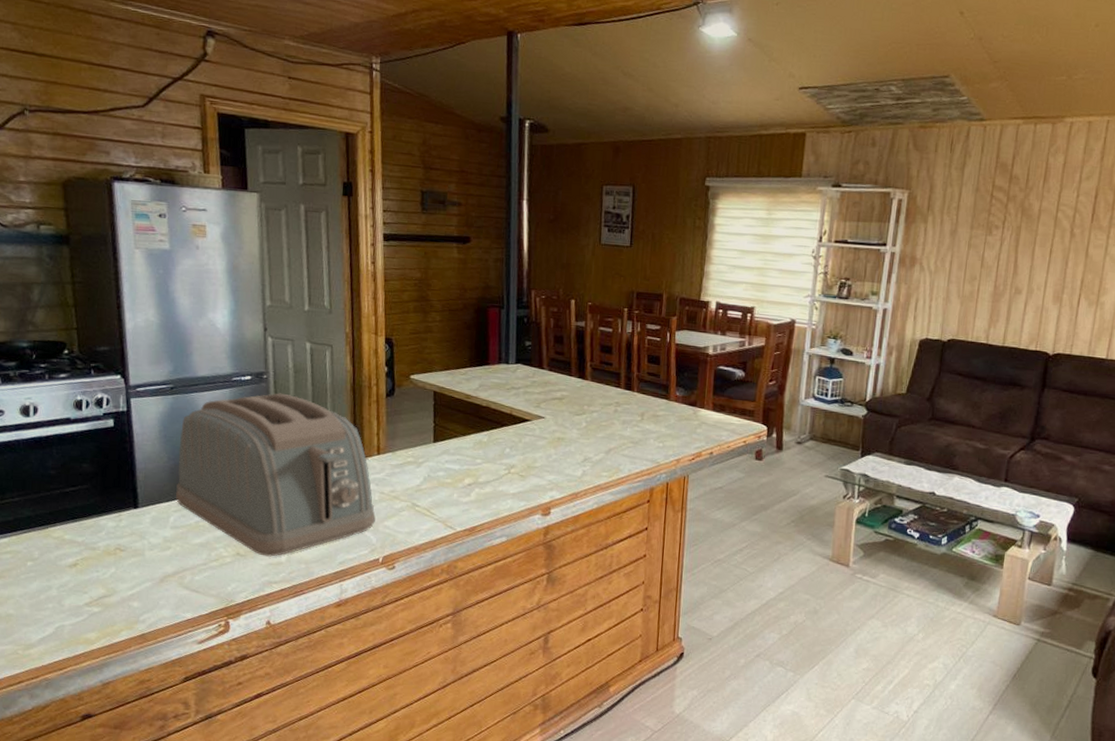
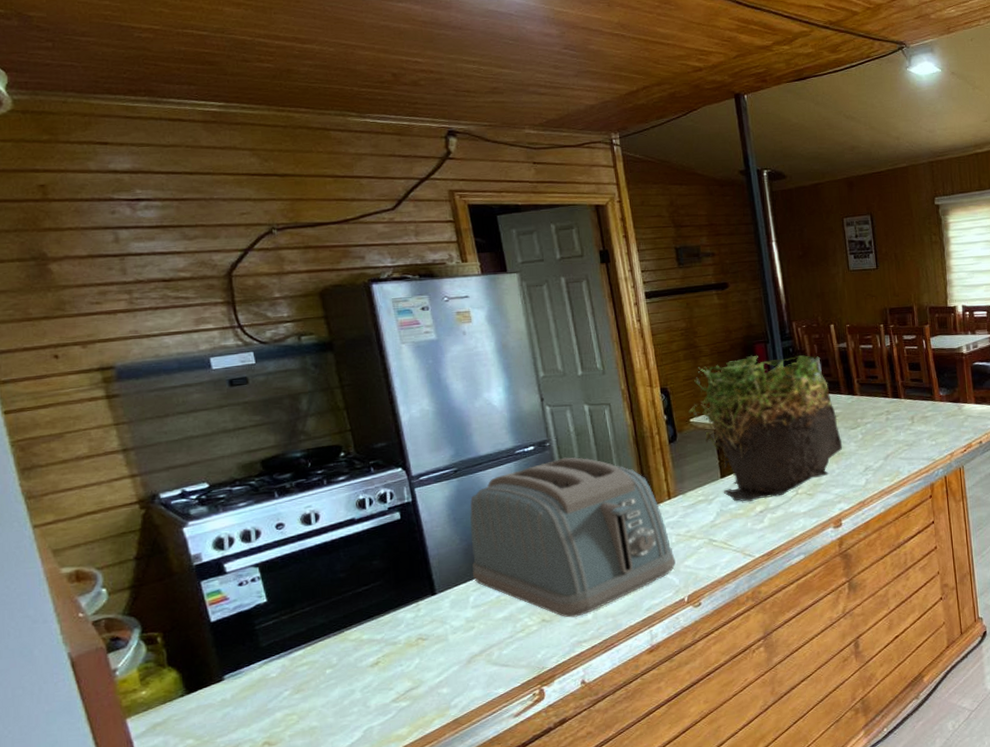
plant: none [410,318,565,472] -> present [688,355,843,502]

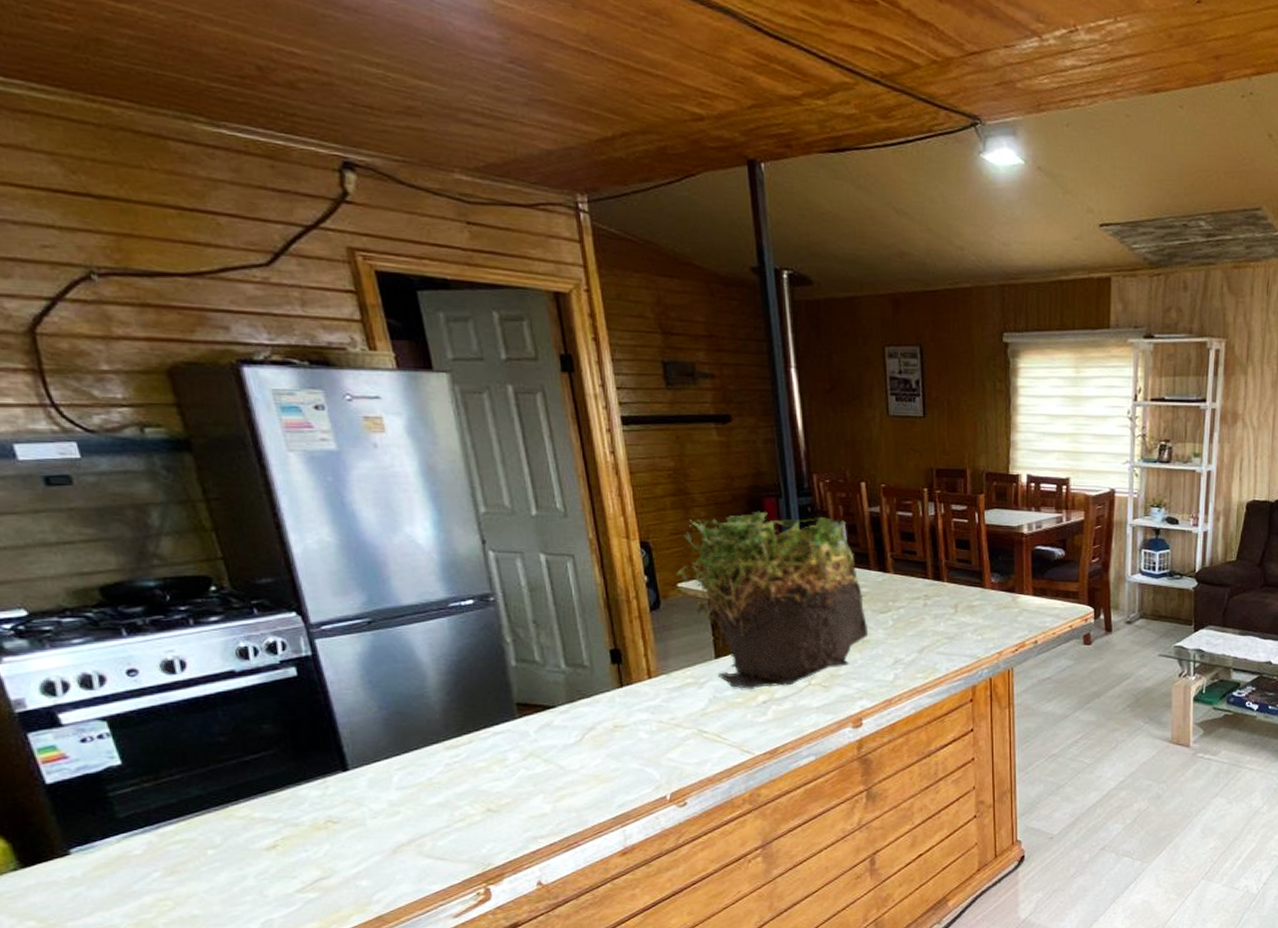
toaster: present [470,457,675,618] -> none [390,617,656,809]

